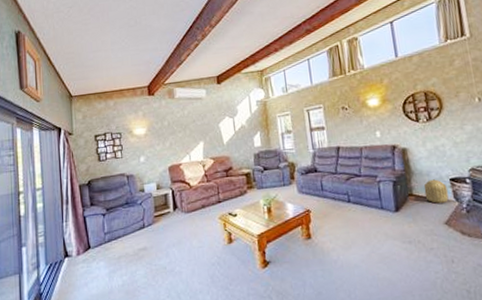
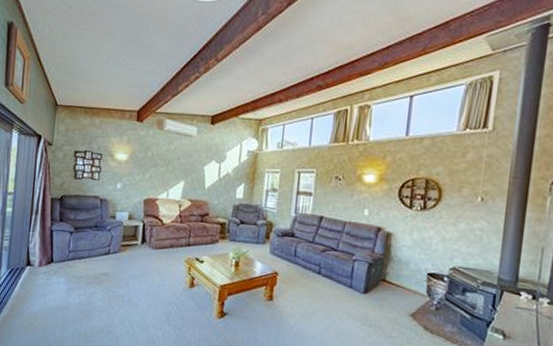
basket: present [423,179,449,204] -> none [397,269,422,295]

